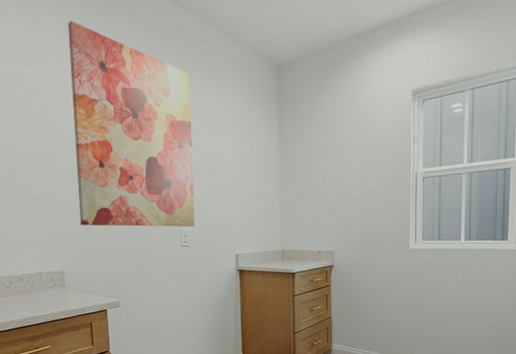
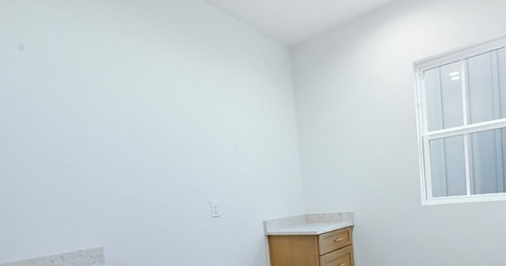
wall art: present [67,20,195,227] -> none [94,15,224,204]

